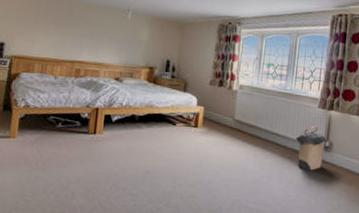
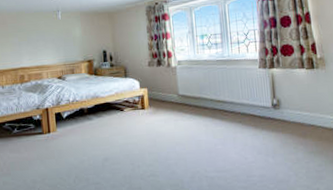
laundry hamper: present [295,126,328,171] -> none [242,86,275,131]

